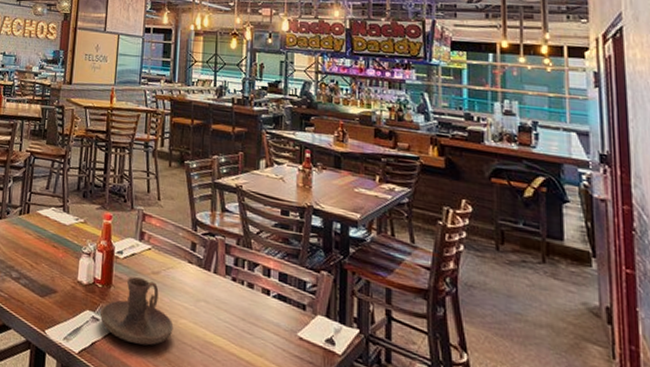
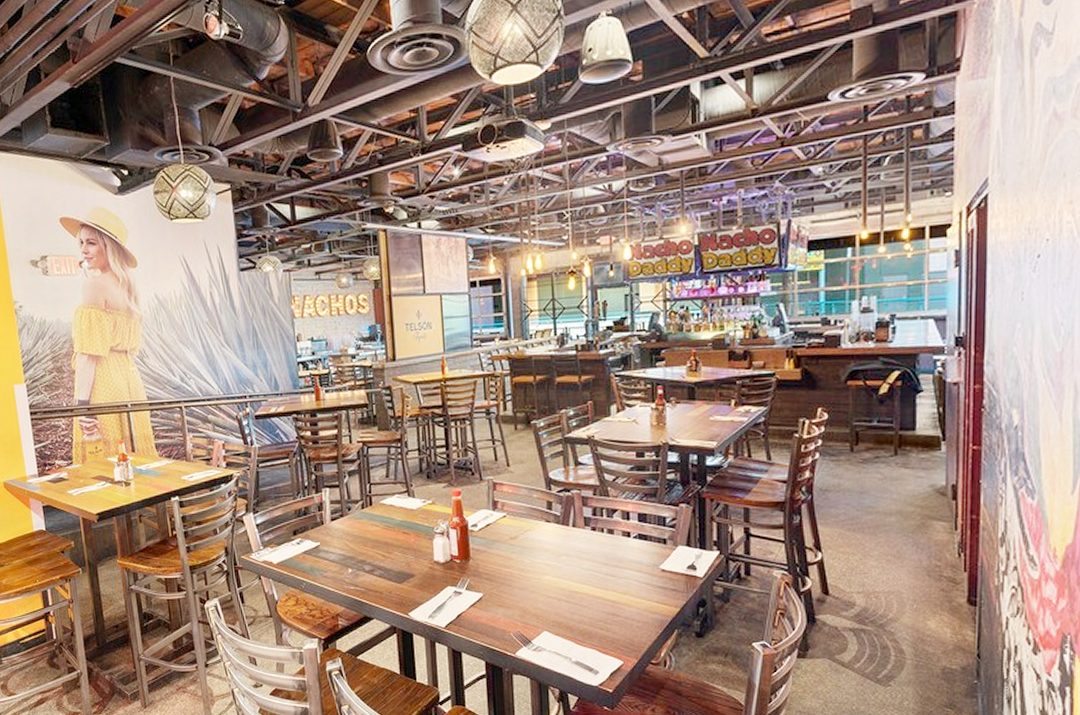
candle holder: present [99,276,174,346] -> none [461,546,538,607]

